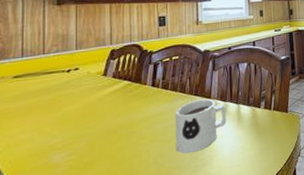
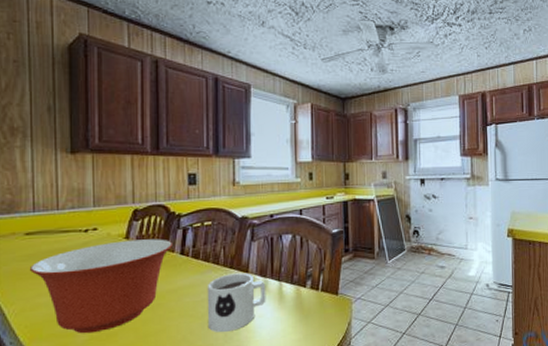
mixing bowl: none [17,74,145,165] -> present [30,239,172,334]

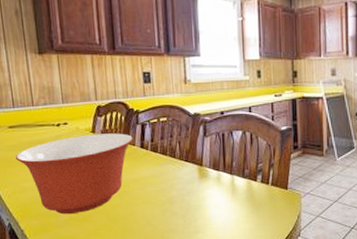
mug: present [207,273,266,333] -> none [165,166,220,220]

